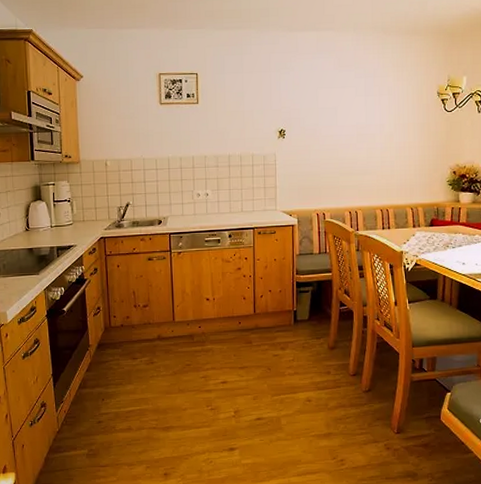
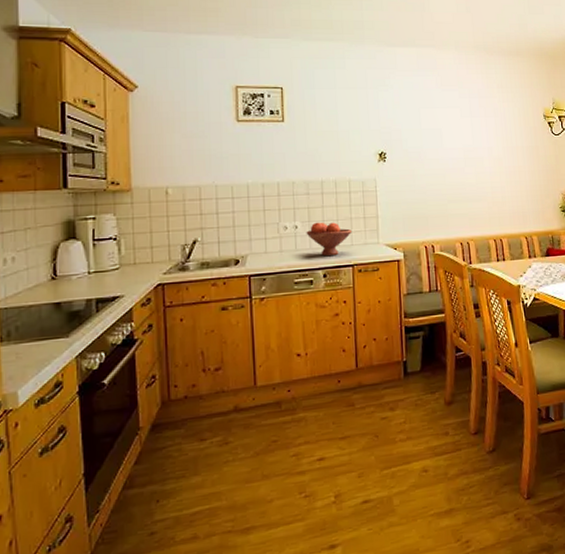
fruit bowl: none [215,190,254,220] -> present [306,222,353,257]

